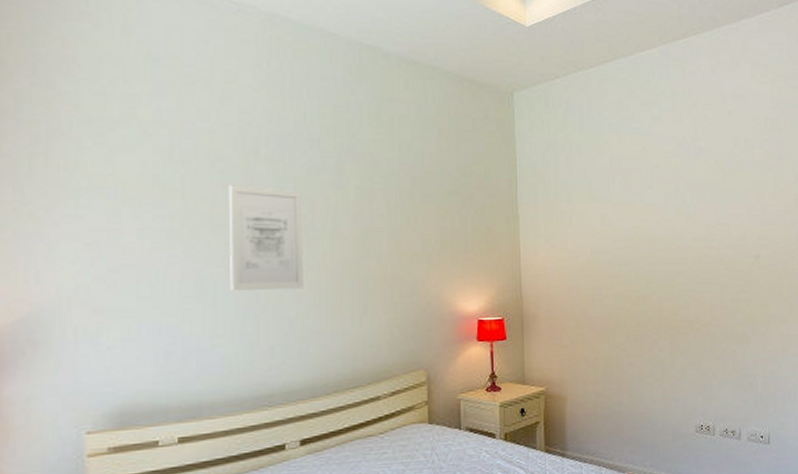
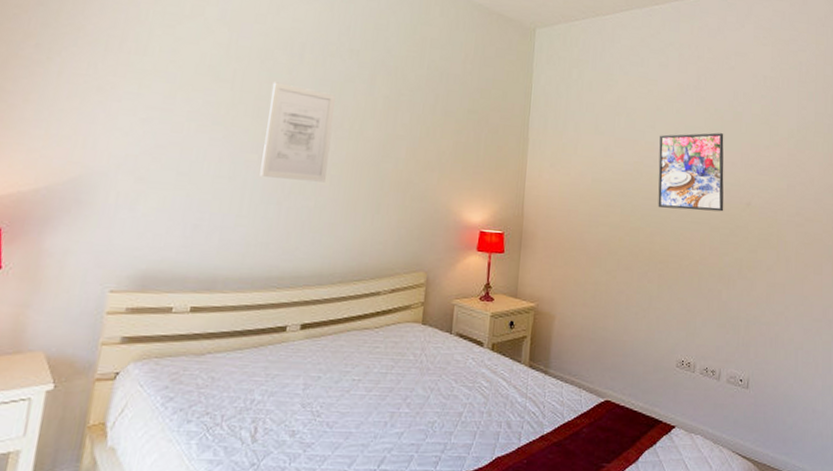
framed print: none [659,185,732,271] -> present [658,132,724,212]

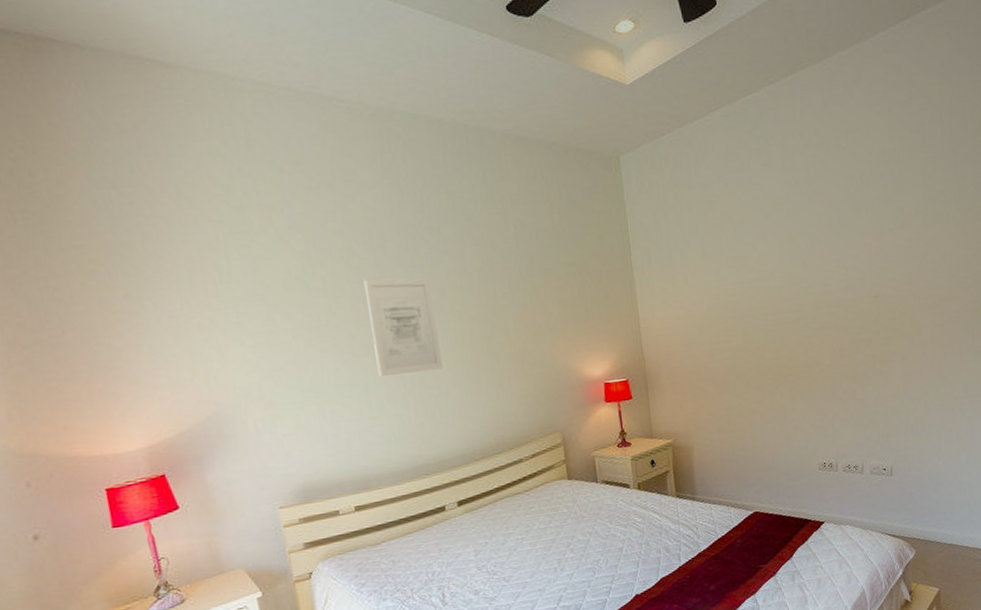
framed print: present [658,132,724,212] -> none [773,226,851,320]

